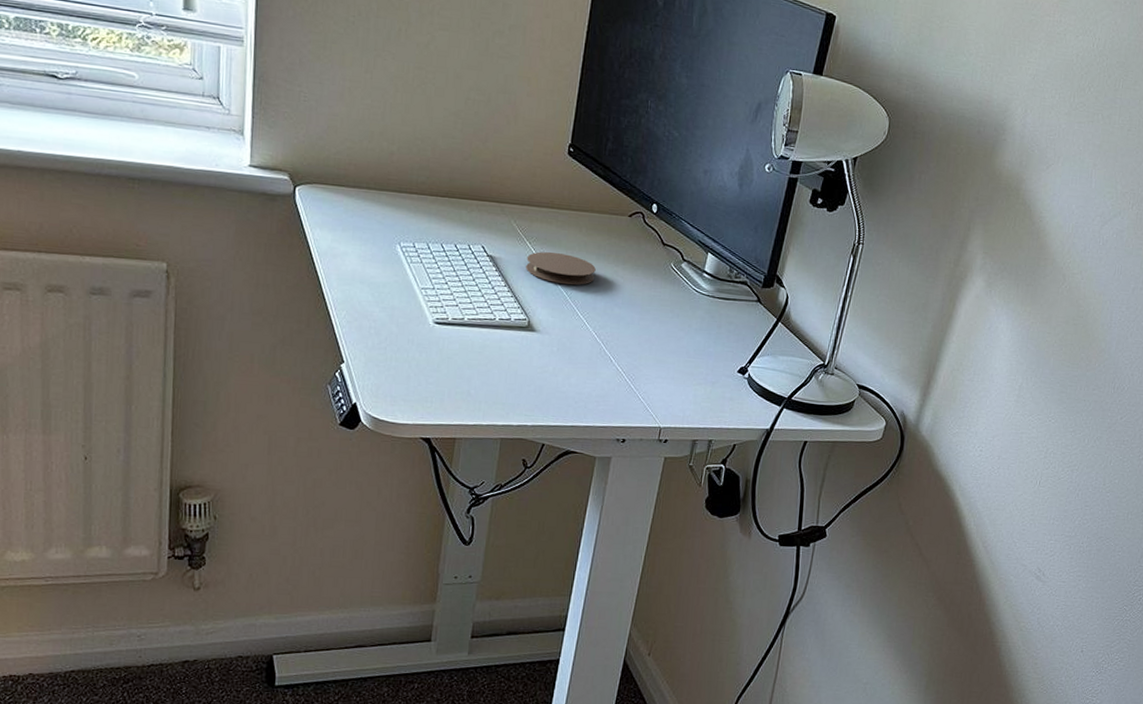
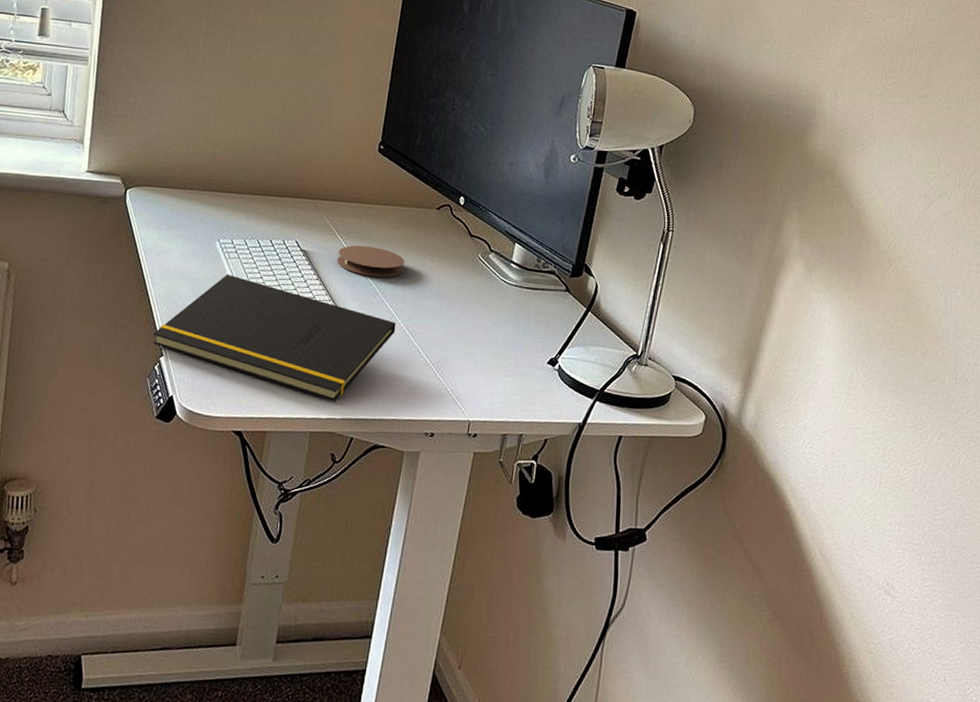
notepad: none [332,278,587,409] -> present [153,273,396,402]

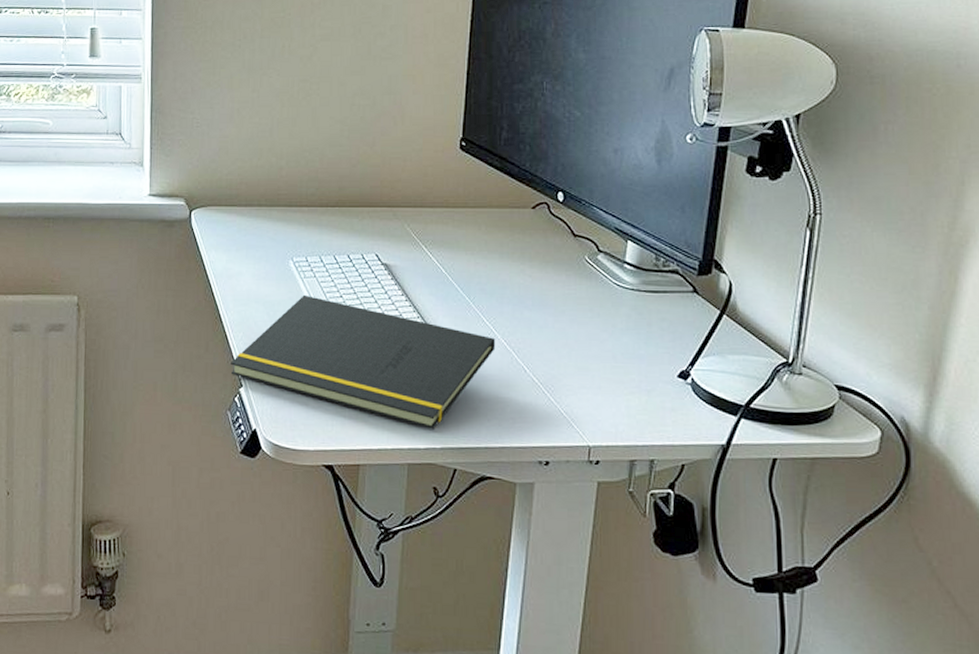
coaster: present [337,245,405,277] -> none [423,254,500,288]

